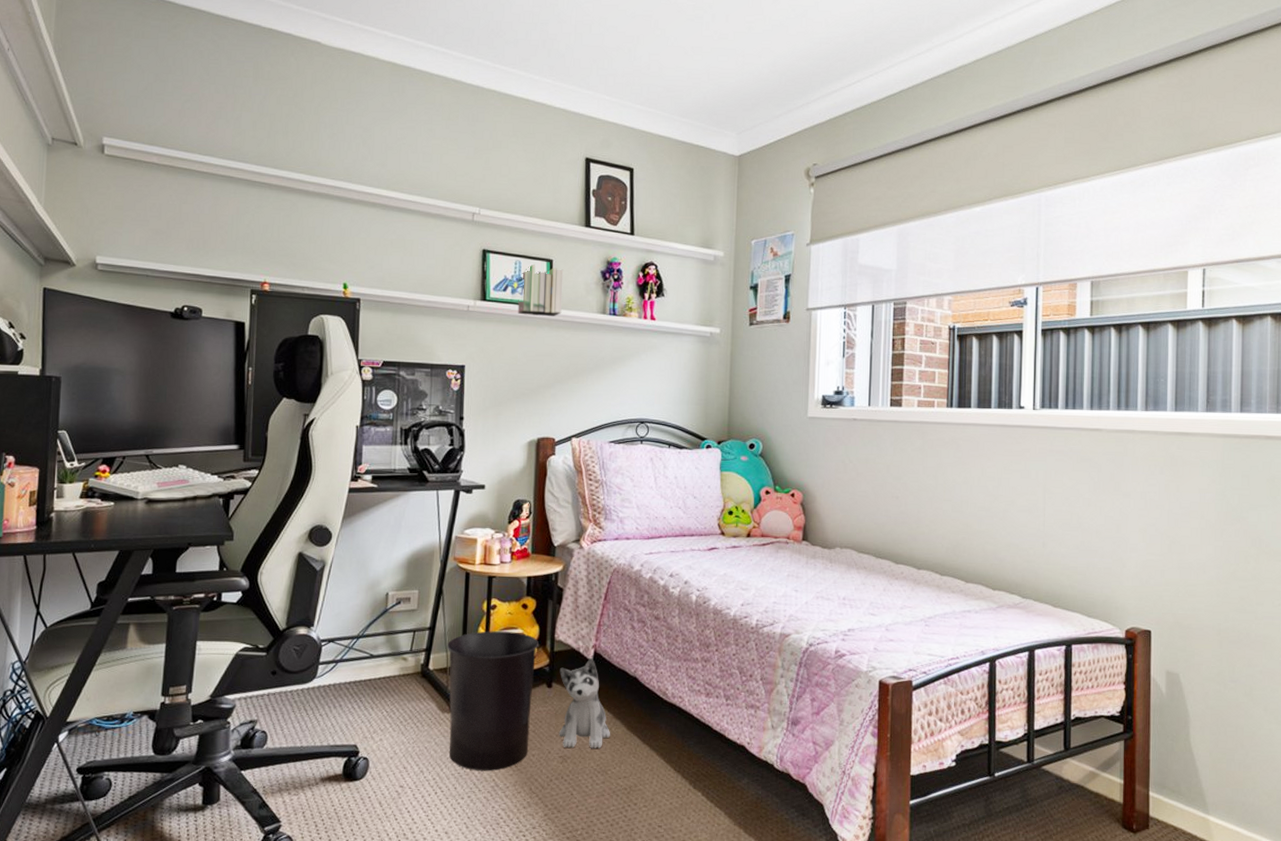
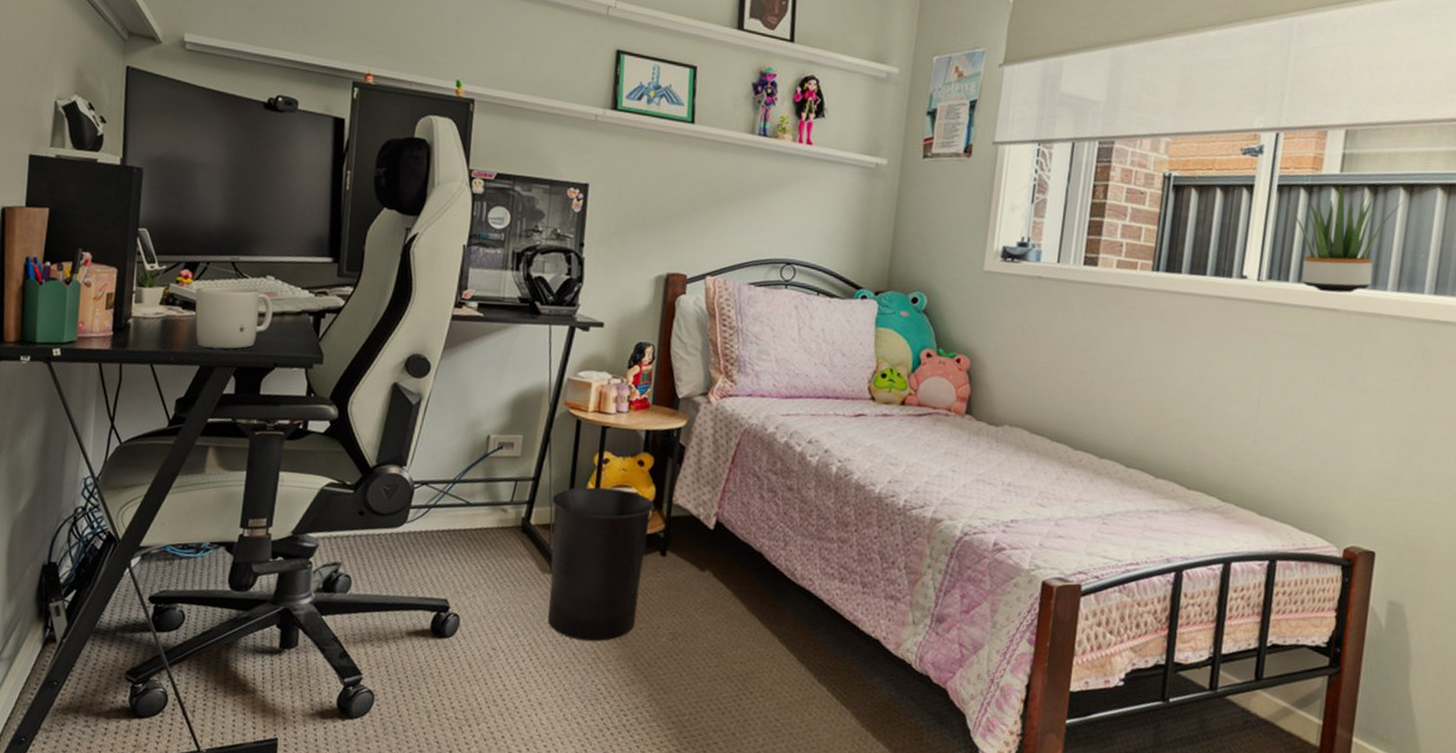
mug: none [113,477,186,534] -> present [195,286,273,349]
books: present [517,265,564,317] -> none [652,71,709,134]
plush toy: present [559,658,611,749] -> none [670,527,729,628]
potted plant: none [1049,327,1143,416] -> present [1285,185,1404,293]

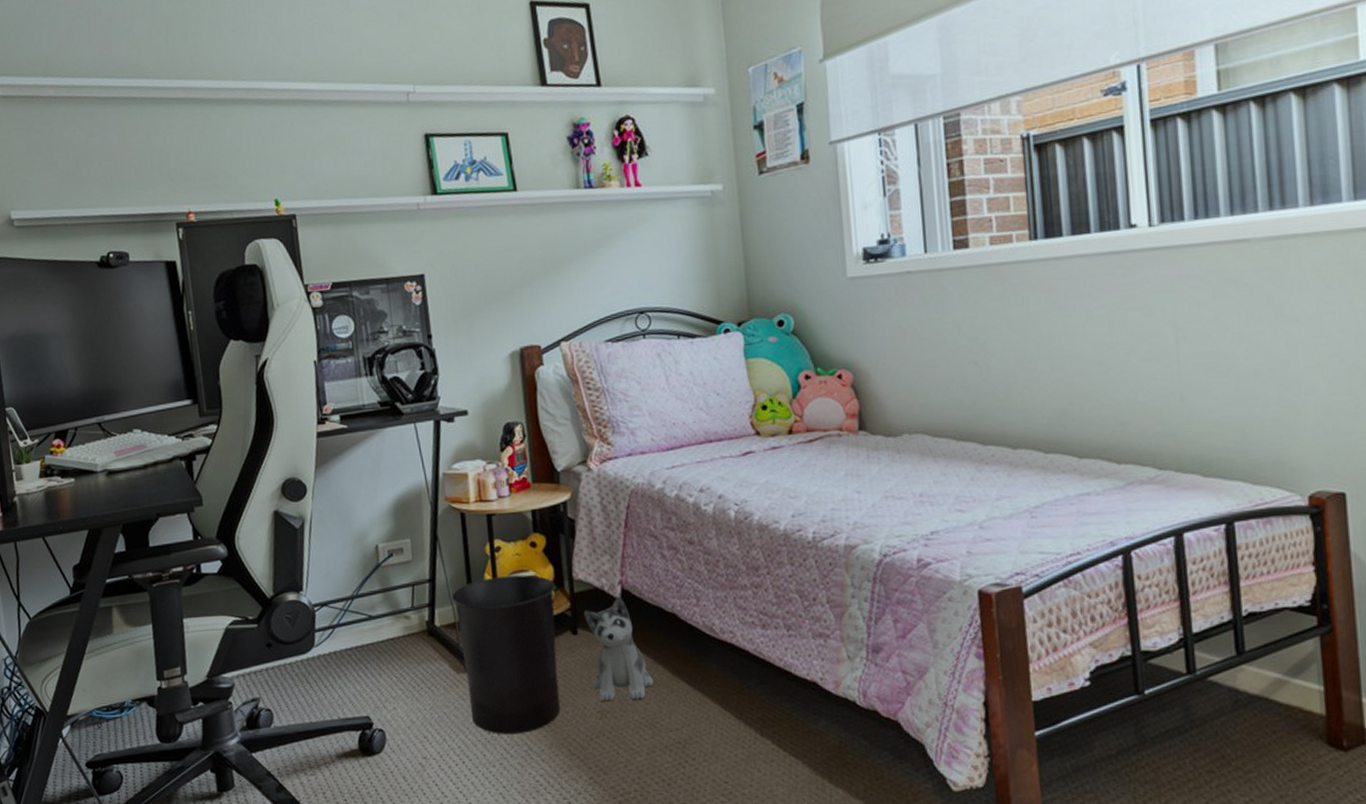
mug: present [195,286,273,349] -> none [70,445,147,511]
plush toy: none [670,527,729,628] -> present [583,596,654,701]
potted plant: present [1285,185,1404,293] -> none [1163,102,1298,224]

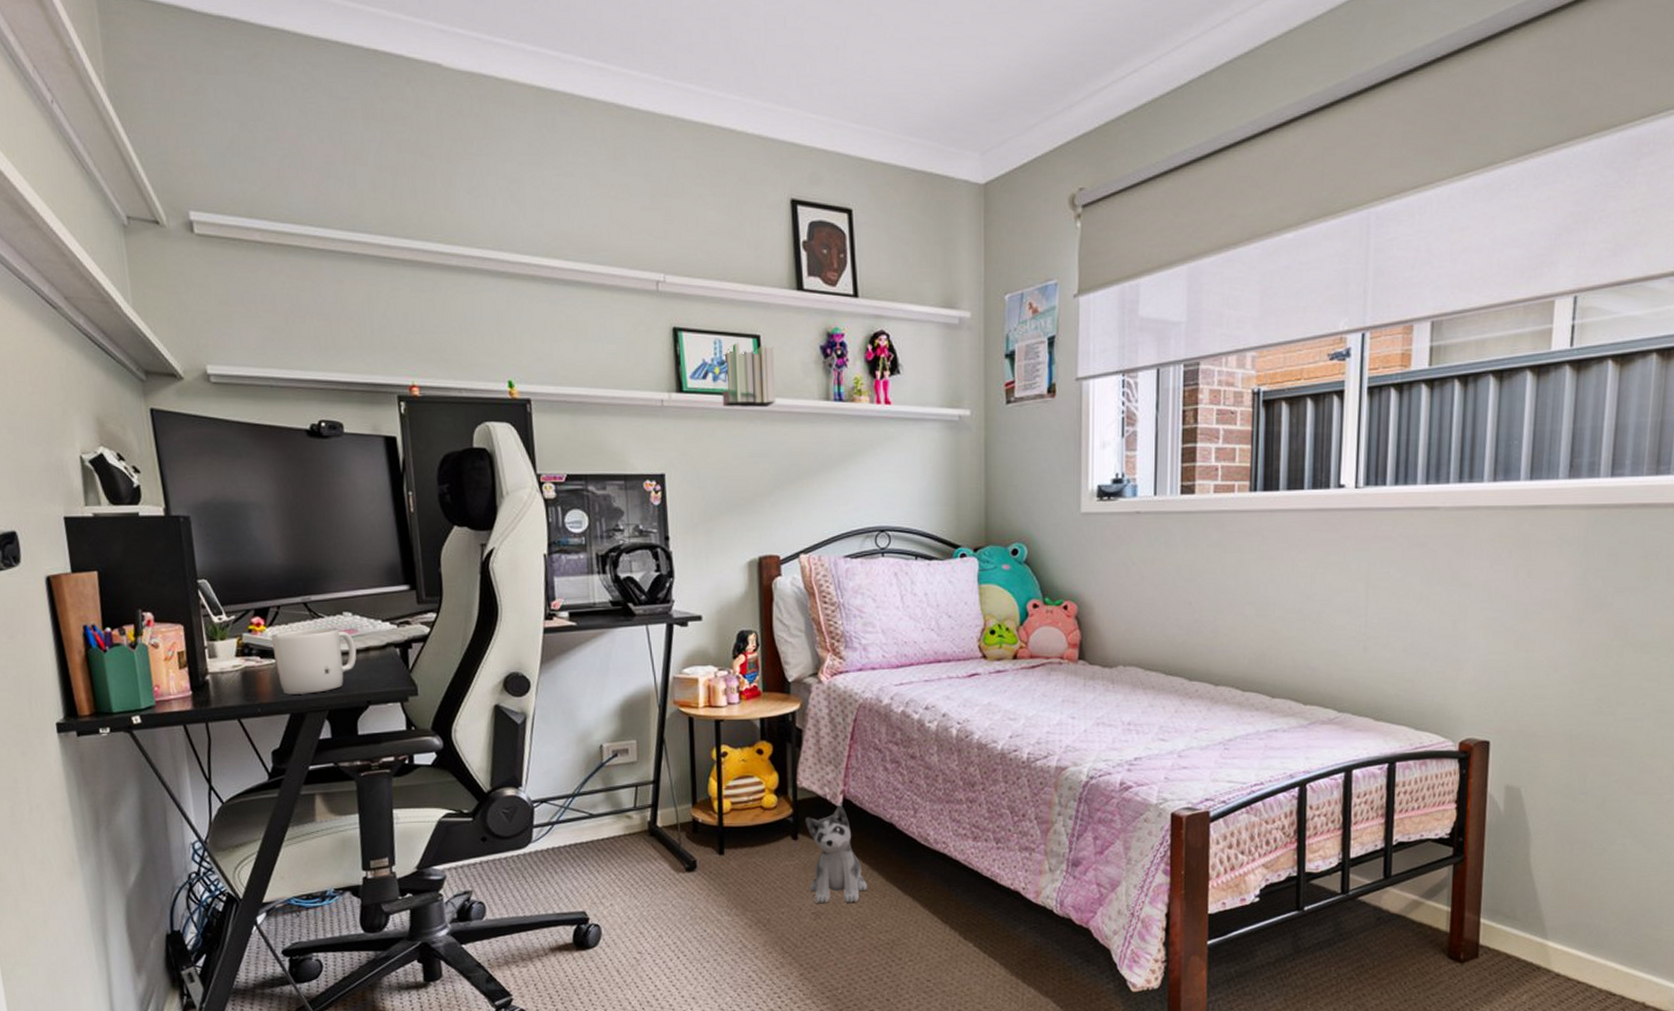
mug: none [70,445,147,511] -> present [271,627,357,695]
waste bin: present [451,574,561,734] -> none [675,780,779,932]
books: none [474,142,528,205] -> present [722,343,776,408]

